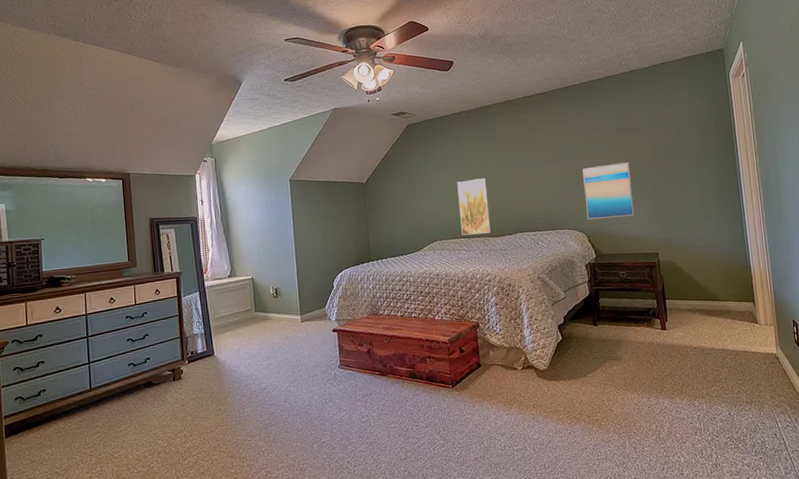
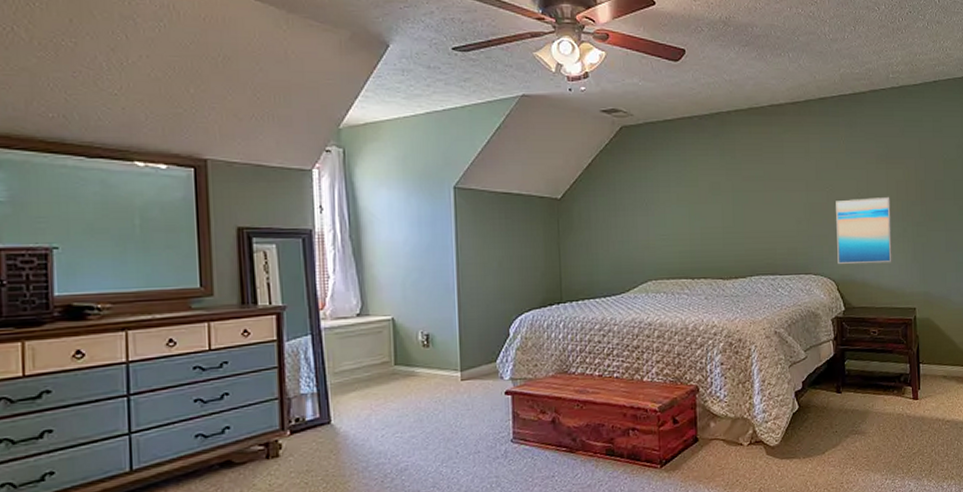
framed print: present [457,178,491,235] -> none [681,204,721,275]

